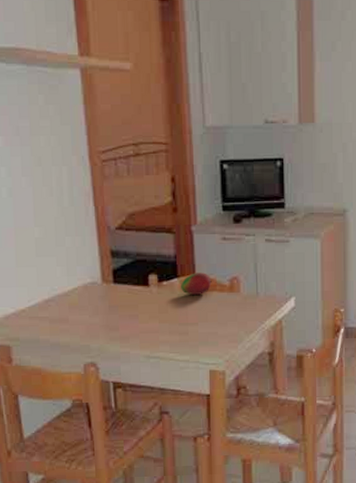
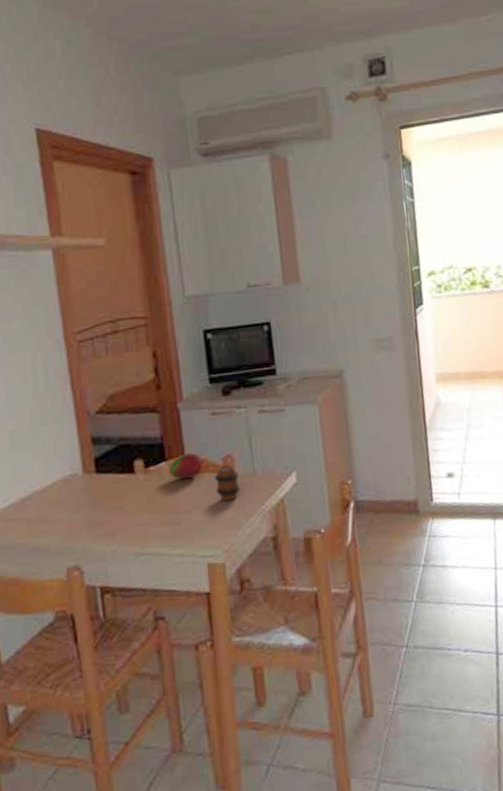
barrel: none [221,286,243,318] -> present [214,465,240,502]

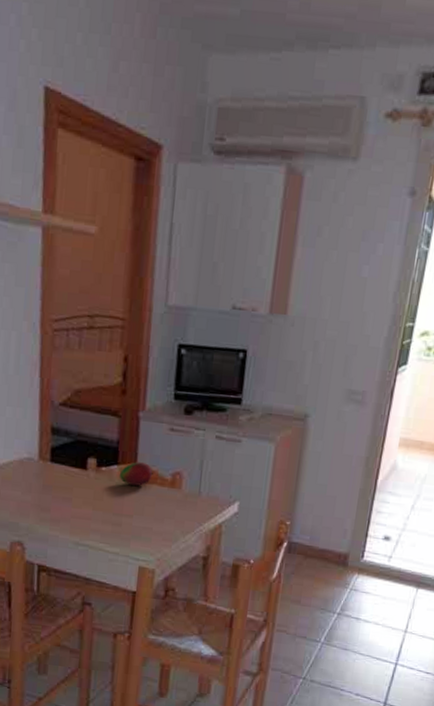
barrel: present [214,465,240,502] -> none [159,481,184,516]

